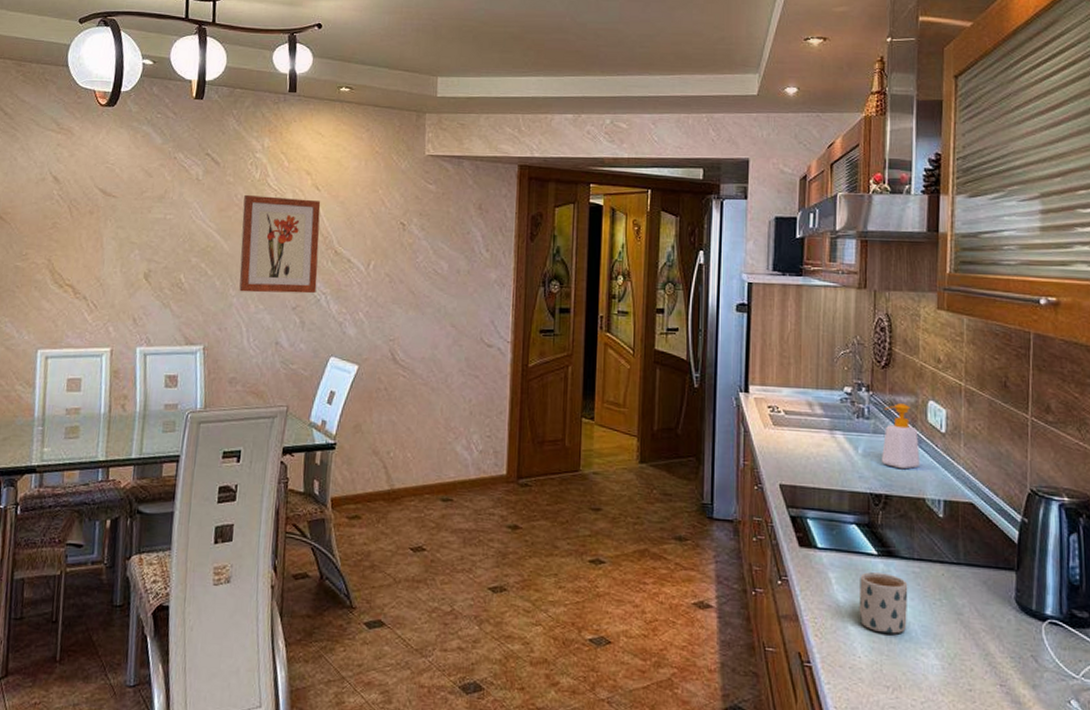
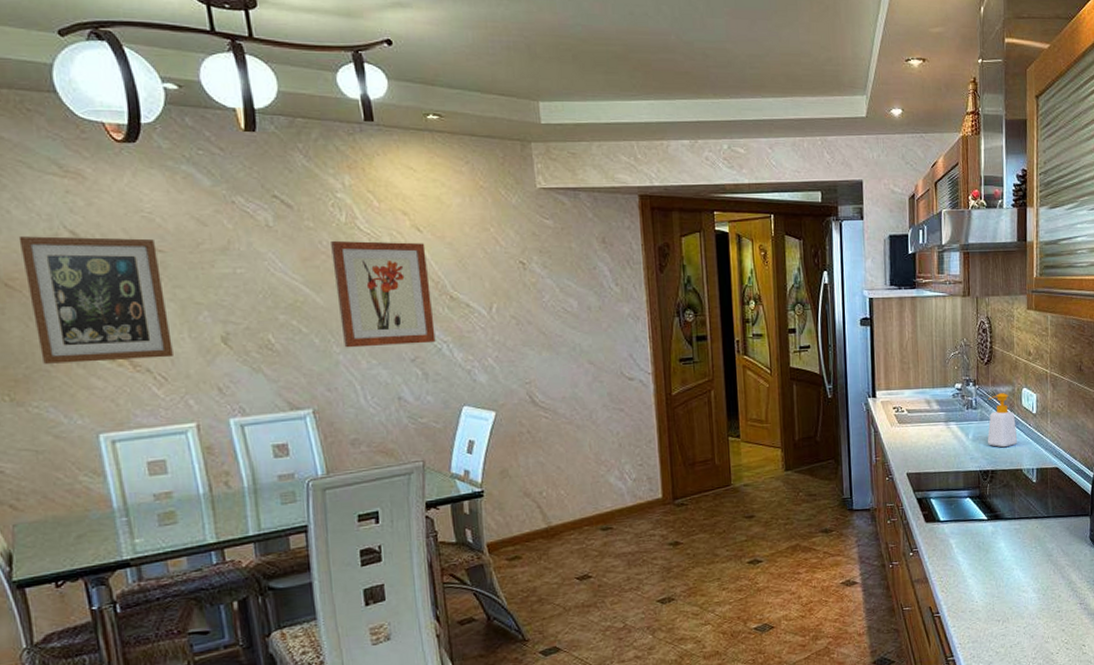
wall art: none [11,179,112,288] -> present [18,236,173,364]
mug: present [859,572,908,634] -> none [974,533,1012,580]

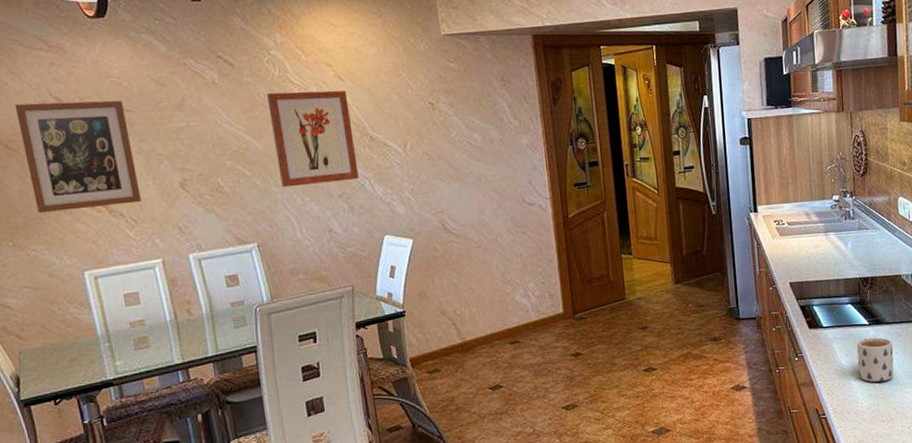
mug: none [974,533,1012,580] -> present [857,337,894,383]
soap bottle: present [987,393,1018,448] -> none [864,202,896,255]

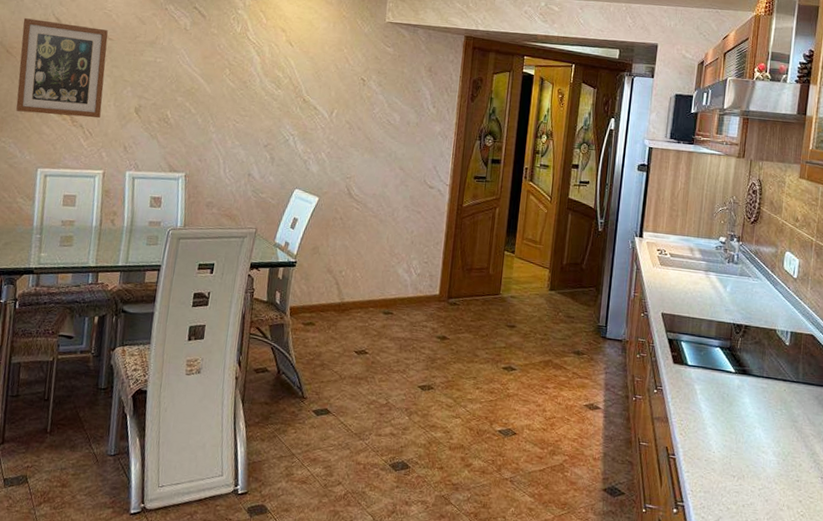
wall art: present [267,90,359,188] -> none [218,45,293,135]
mug: present [857,337,894,383] -> none [716,386,757,435]

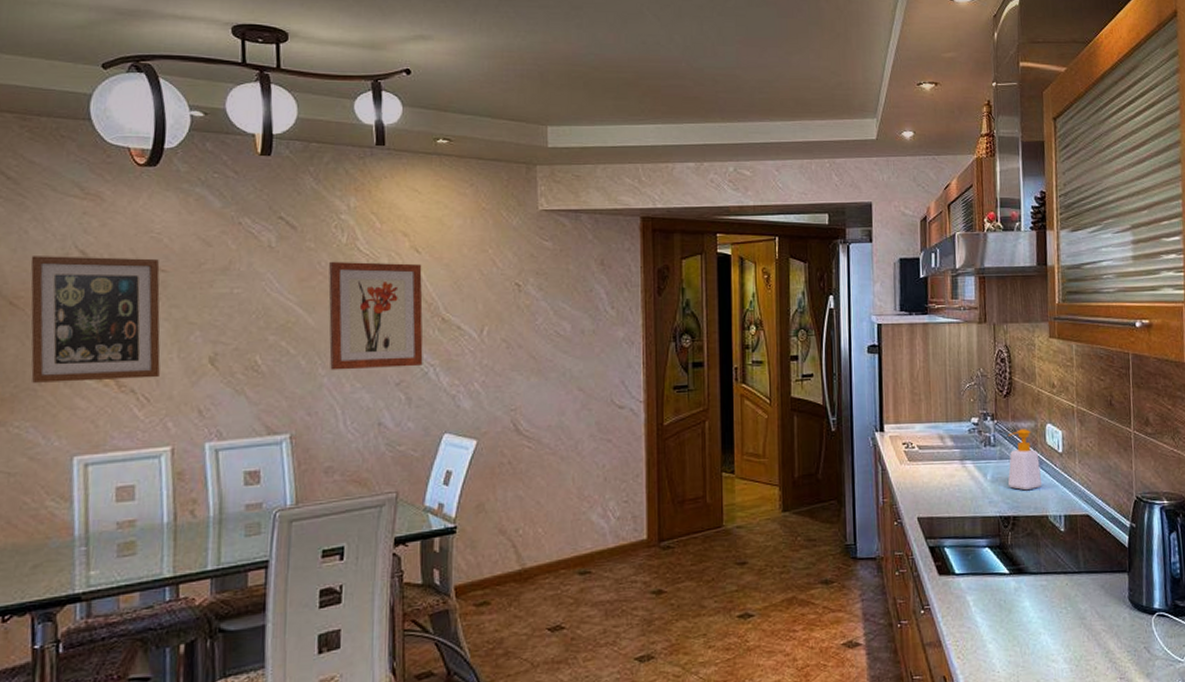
wall art: none [218,45,293,135] -> present [328,261,423,370]
soap bottle: none [745,252,776,306] -> present [1007,429,1043,491]

